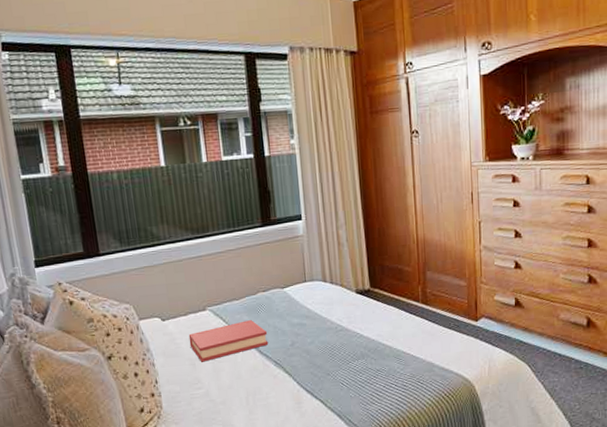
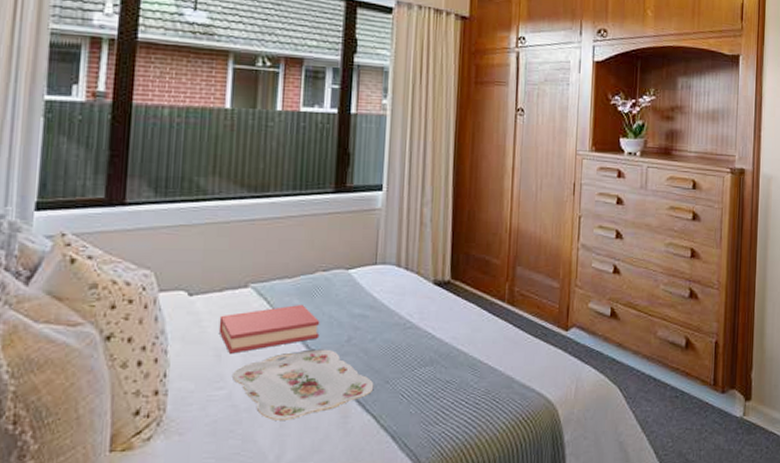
serving tray: none [206,352,319,409] -> present [231,349,374,420]

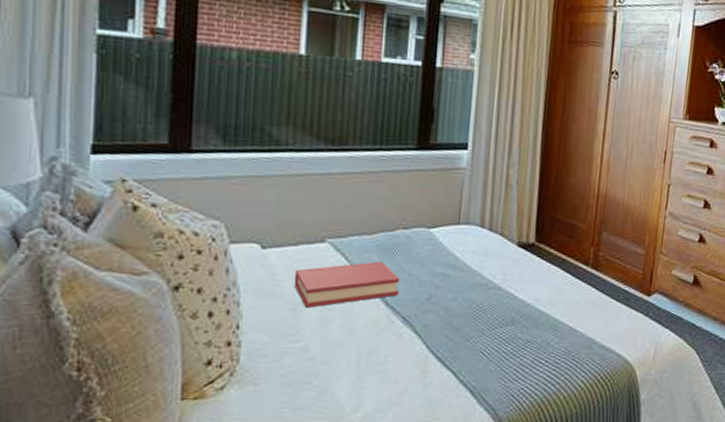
serving tray: present [231,349,374,420] -> none [307,306,454,373]

